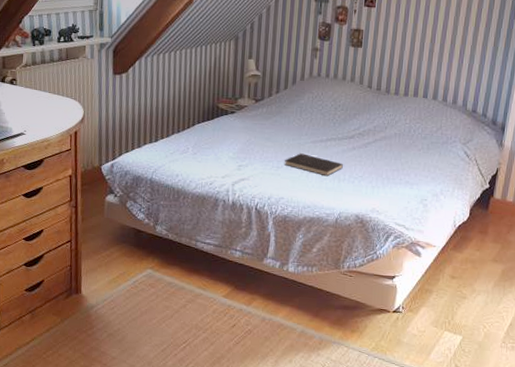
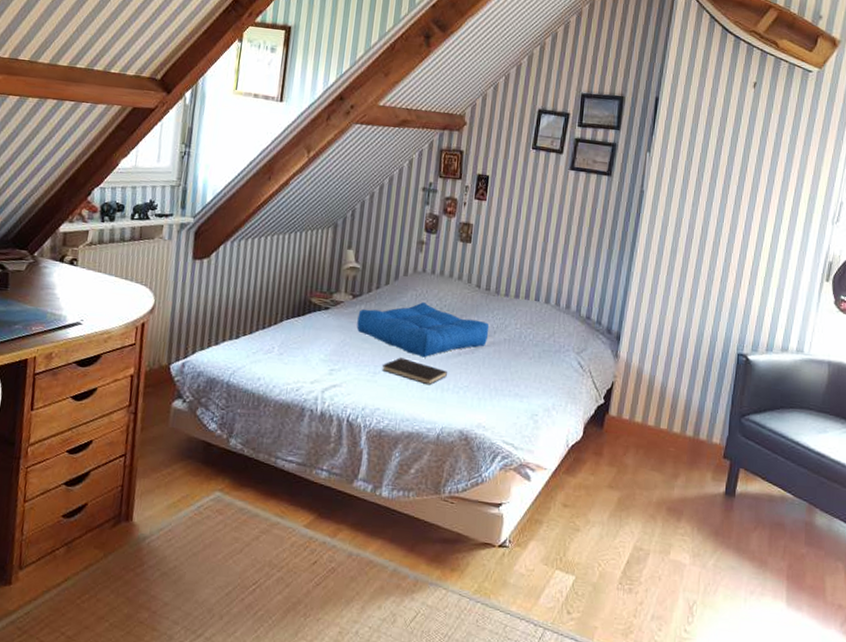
seat cushion: none [260,103,381,153] -> present [357,302,490,358]

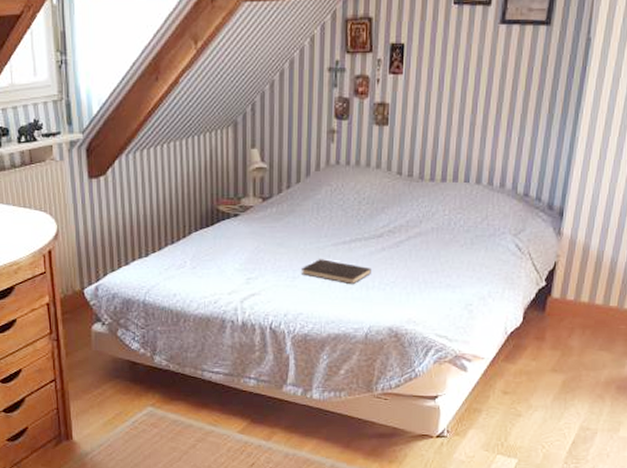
seat cushion: present [357,302,490,358] -> none [270,198,415,257]

